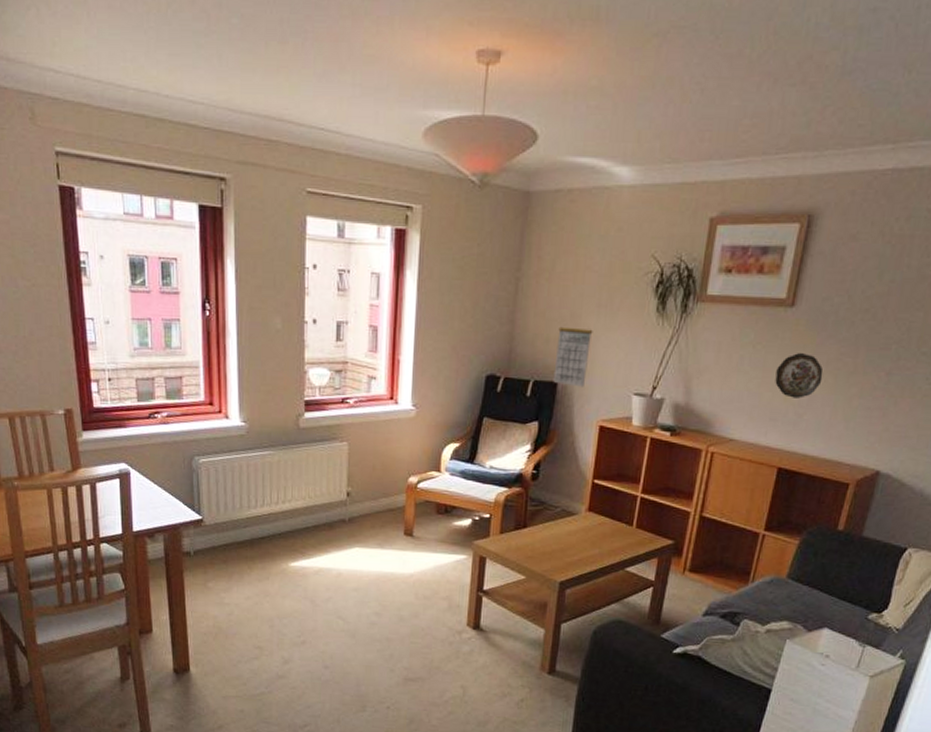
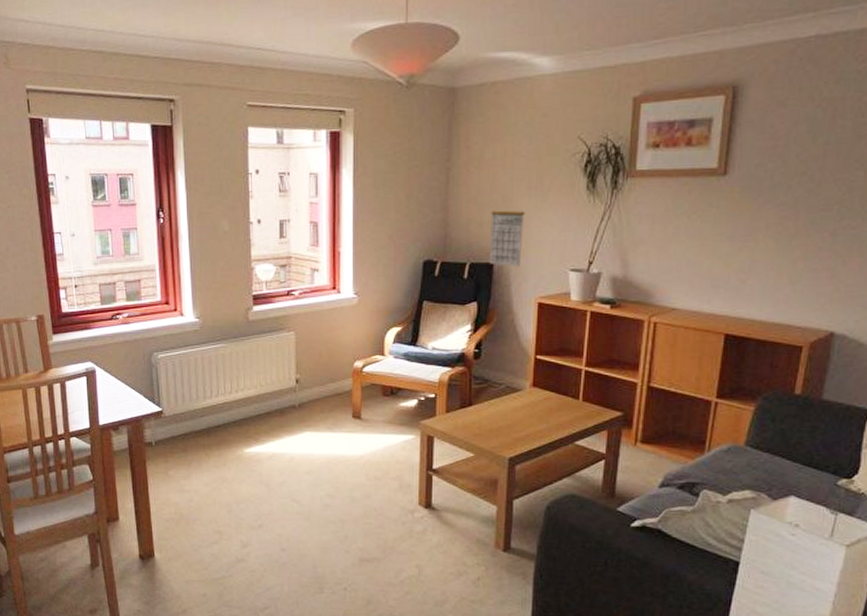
decorative plate: present [775,353,823,399] -> none [714,220,764,264]

